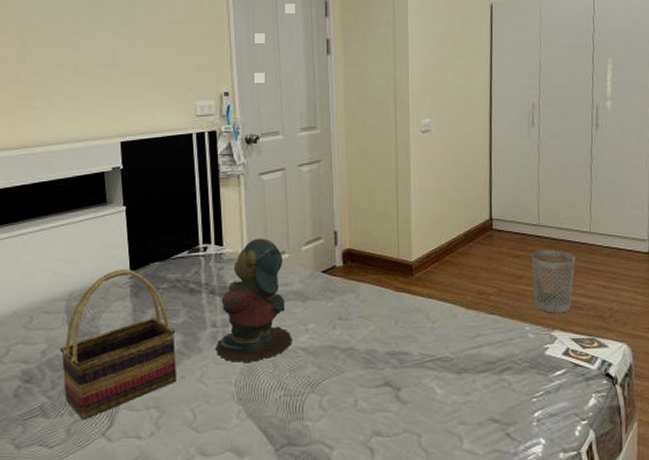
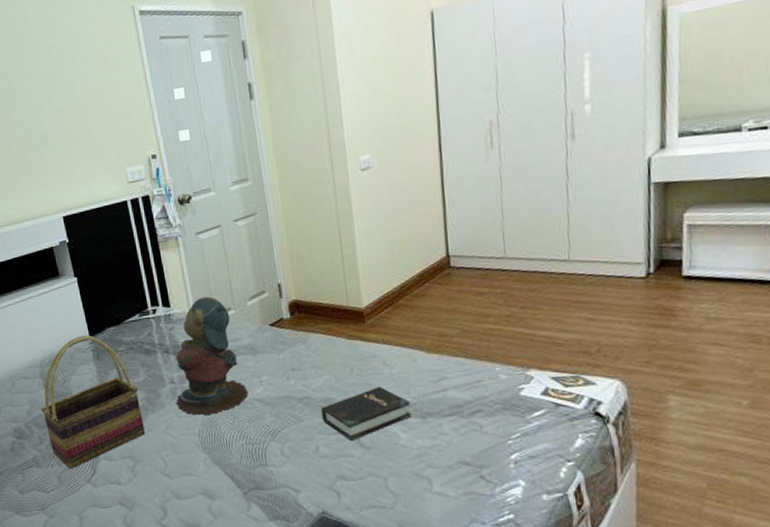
hardback book: none [363,340,449,396] -> present [320,387,412,442]
wastebasket: present [531,250,576,313] -> none [497,283,553,352]

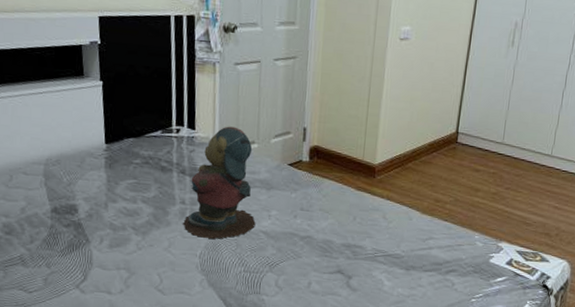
woven basket: present [41,335,145,469] -> none [38,141,147,273]
hardback book: present [320,387,412,442] -> none [319,237,399,282]

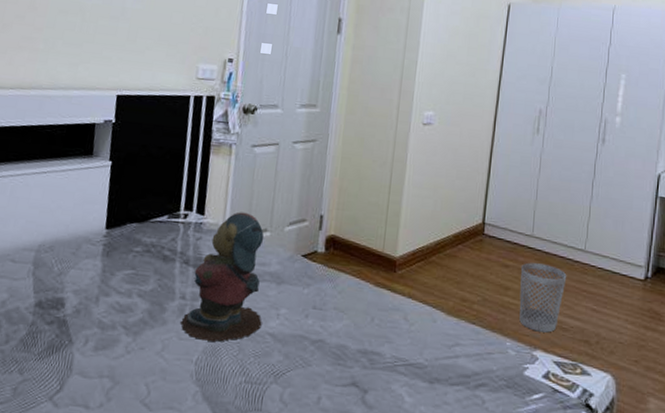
wastebasket: none [487,167,533,227] -> present [519,262,567,333]

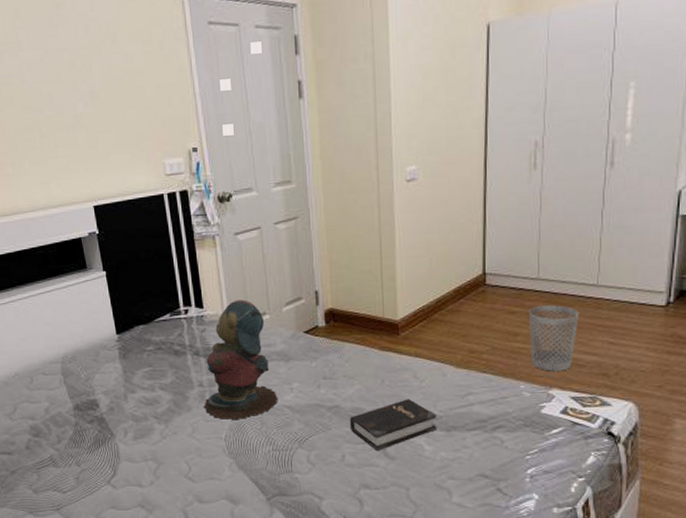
hardback book: none [331,342,422,398] -> present [349,399,437,452]

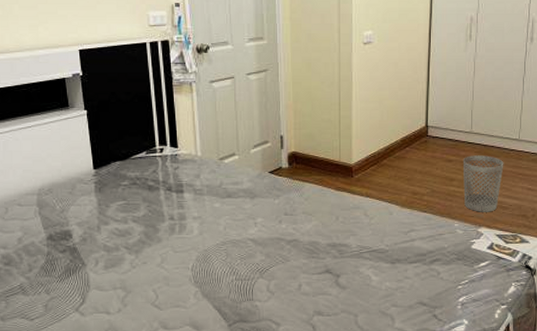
teddy bear: present [203,299,278,419] -> none [172,141,243,251]
hardback book: present [349,399,437,452] -> none [306,234,384,281]

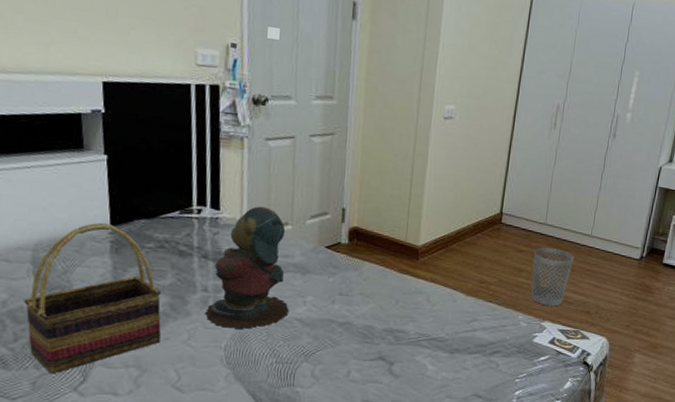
woven basket: none [34,168,139,298] -> present [24,223,162,374]
teddy bear: none [172,141,243,251] -> present [204,206,289,329]

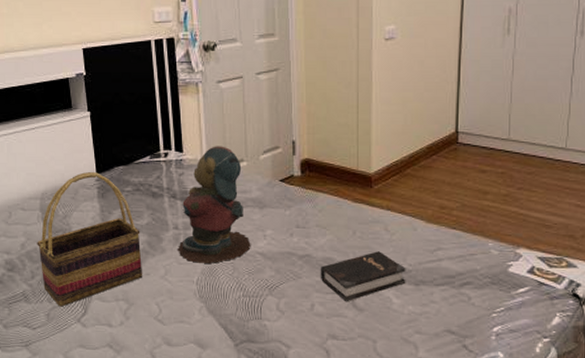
hardback book: none [359,320,443,369] -> present [320,251,406,302]
wastebasket: present [531,247,574,307] -> none [498,166,548,231]

